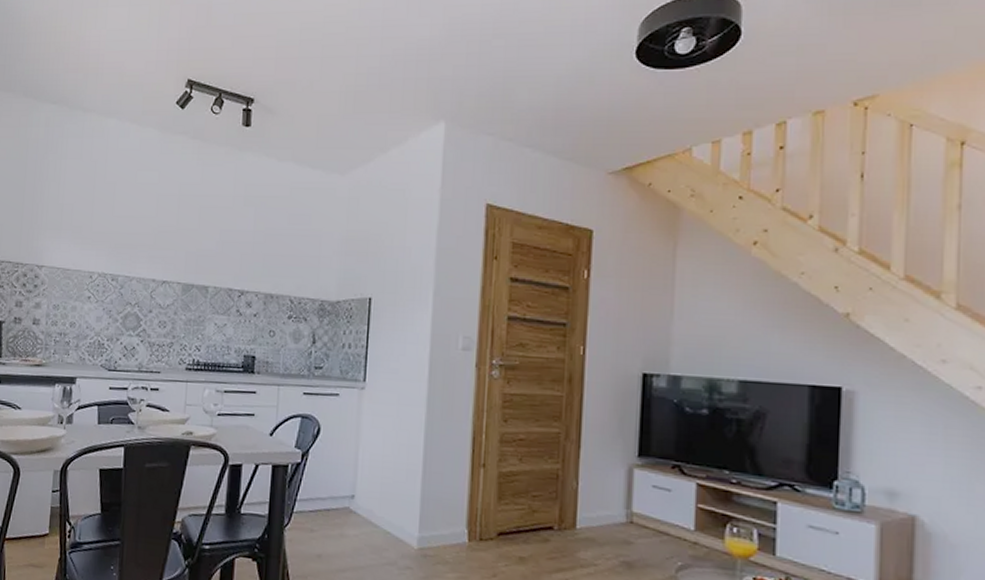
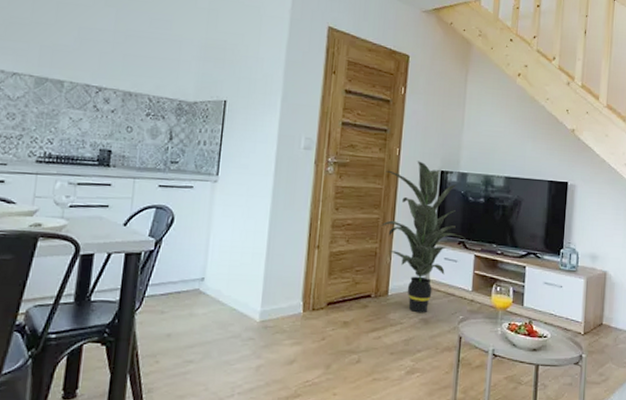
indoor plant: none [562,361,683,555] -> present [380,161,466,313]

